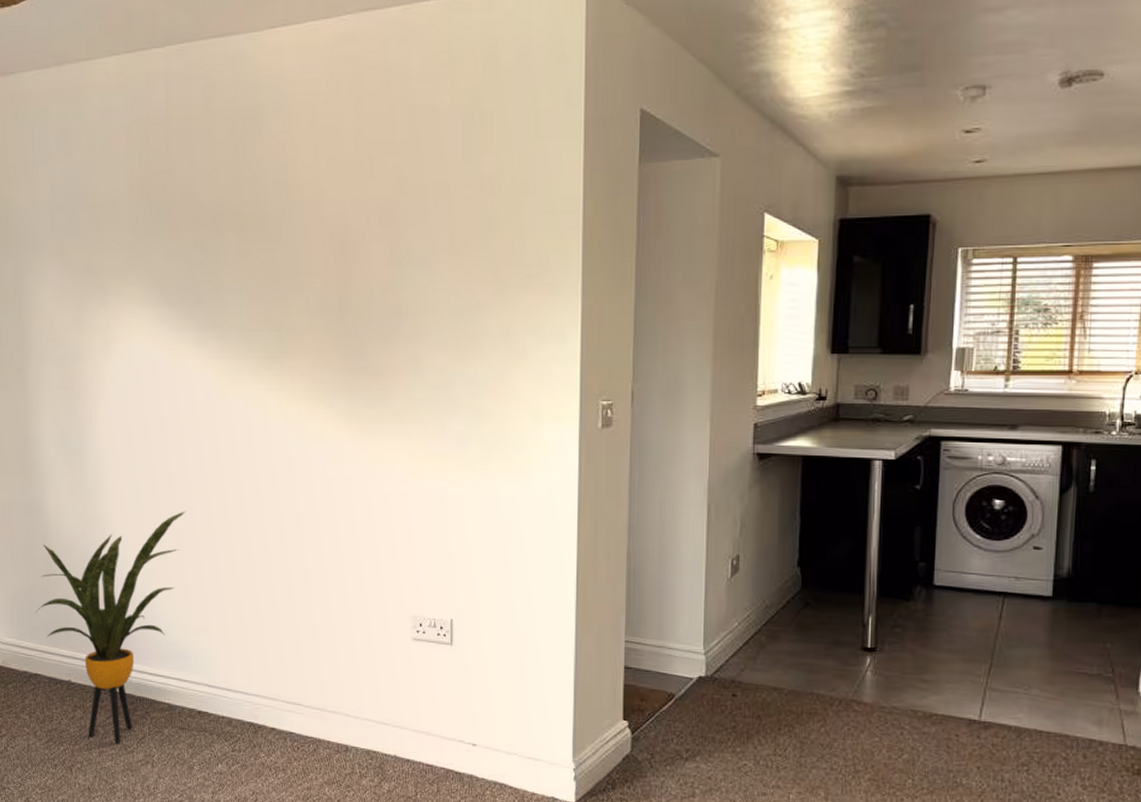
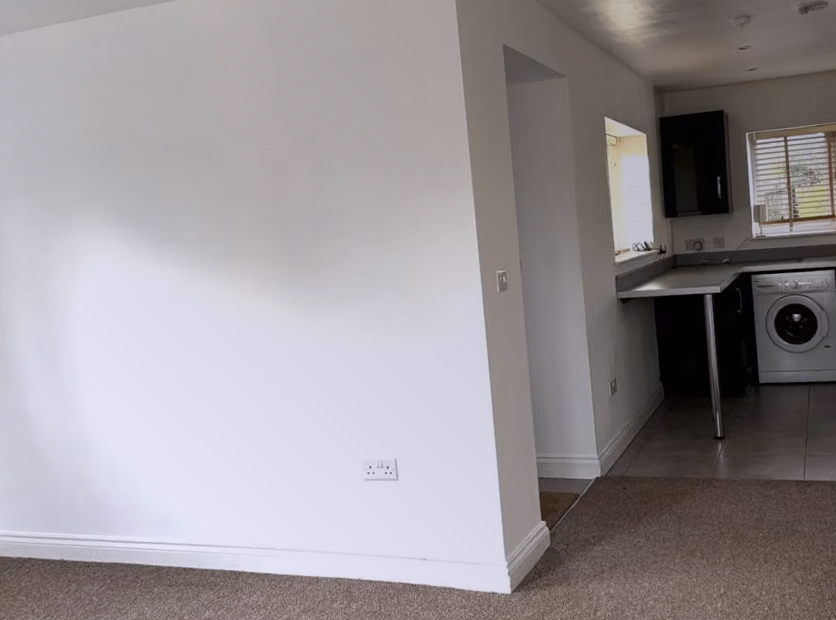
house plant: present [36,512,186,744] -> none [25,399,158,609]

